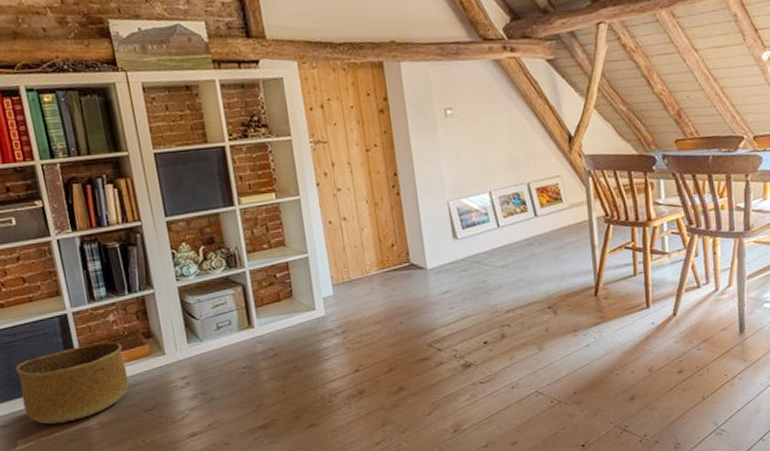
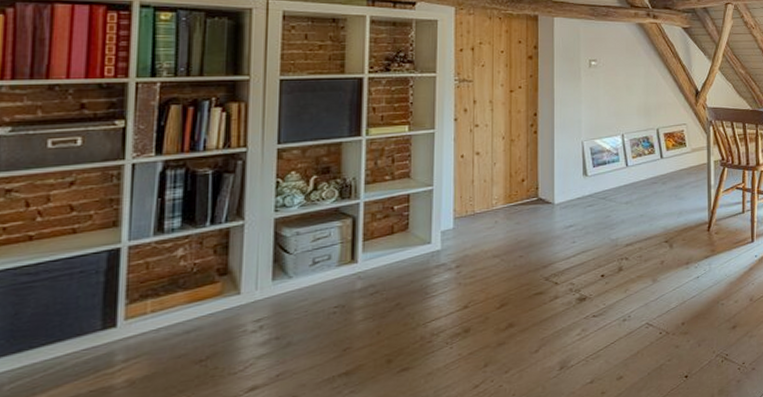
basket: present [15,341,129,425] -> none [21,279,186,386]

